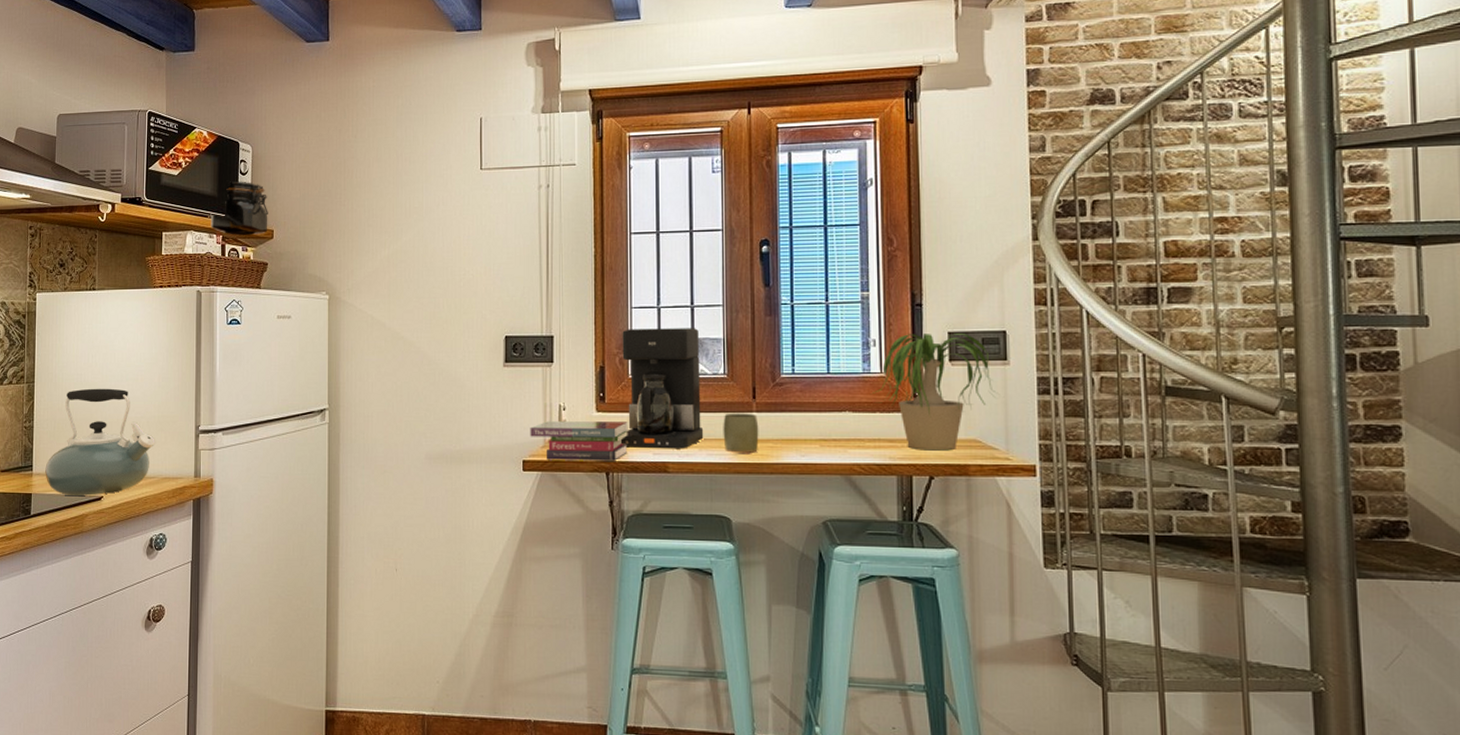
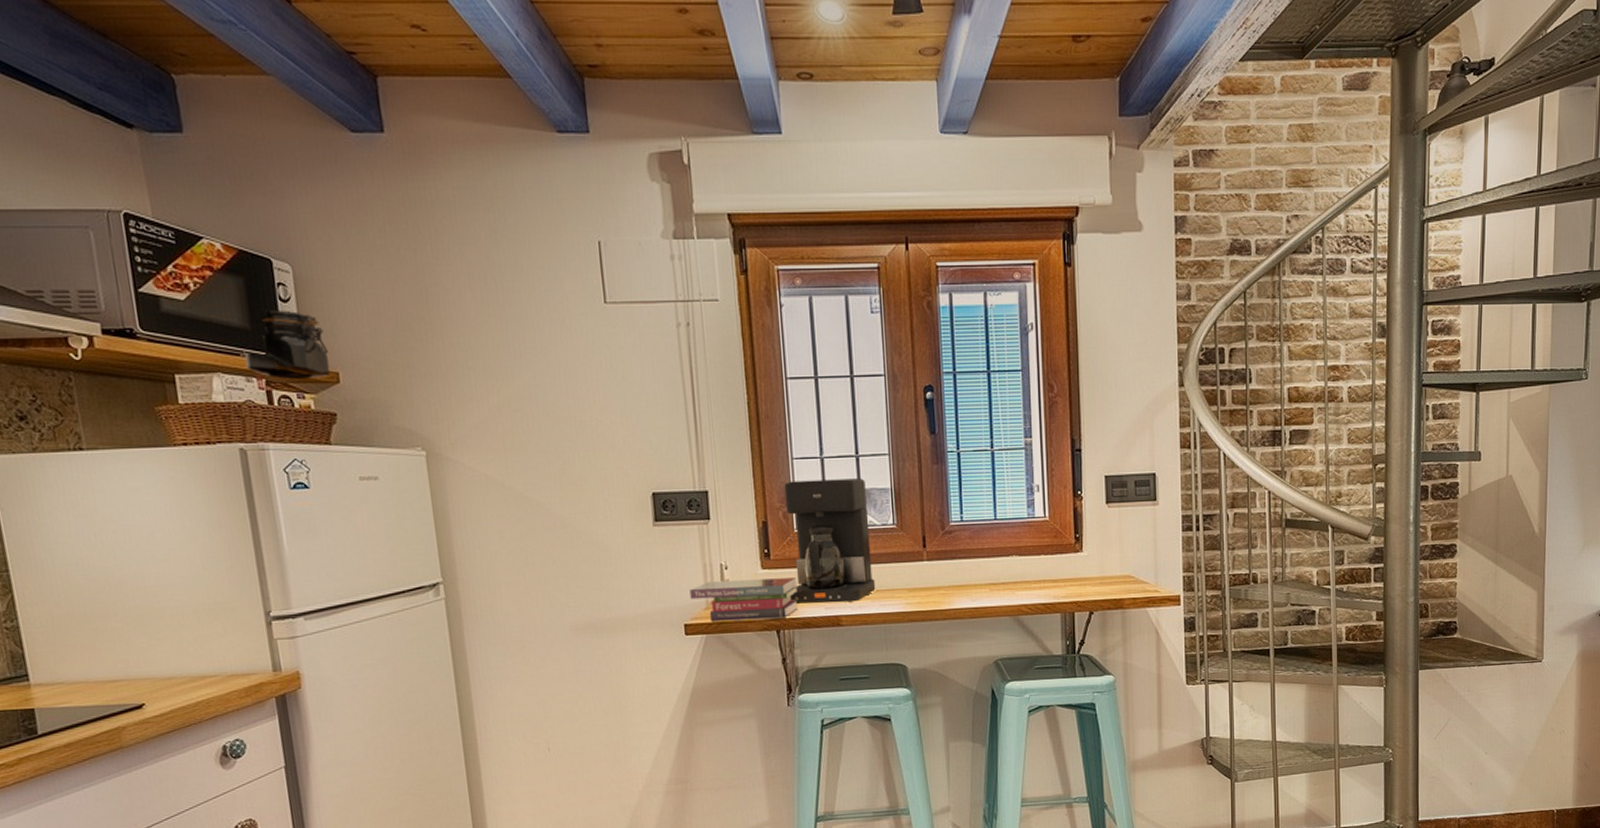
kettle: present [45,388,156,497] -> none [48,573,212,708]
mug: present [723,413,759,453] -> none [894,562,931,602]
potted plant: present [869,333,996,451] -> none [1034,477,1147,588]

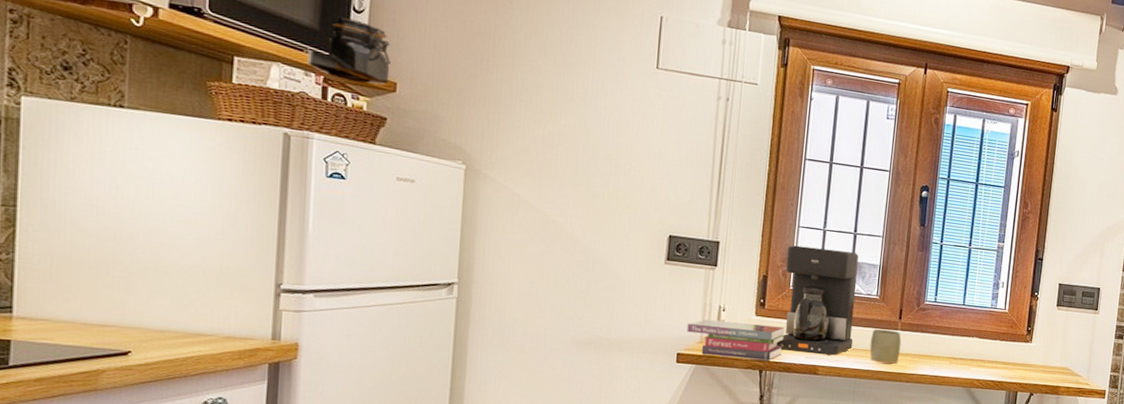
mug: none [894,562,931,602] -> present [869,329,902,364]

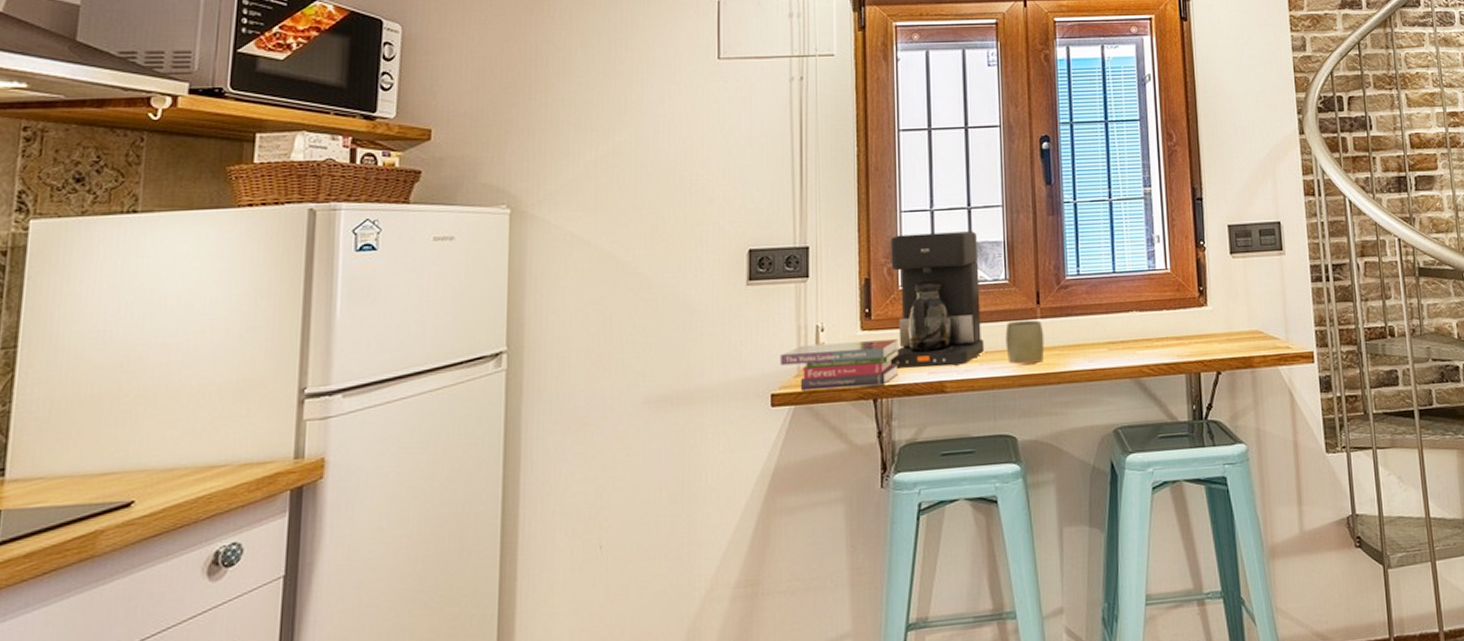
jar: present [307,16,391,85] -> none [333,68,424,138]

